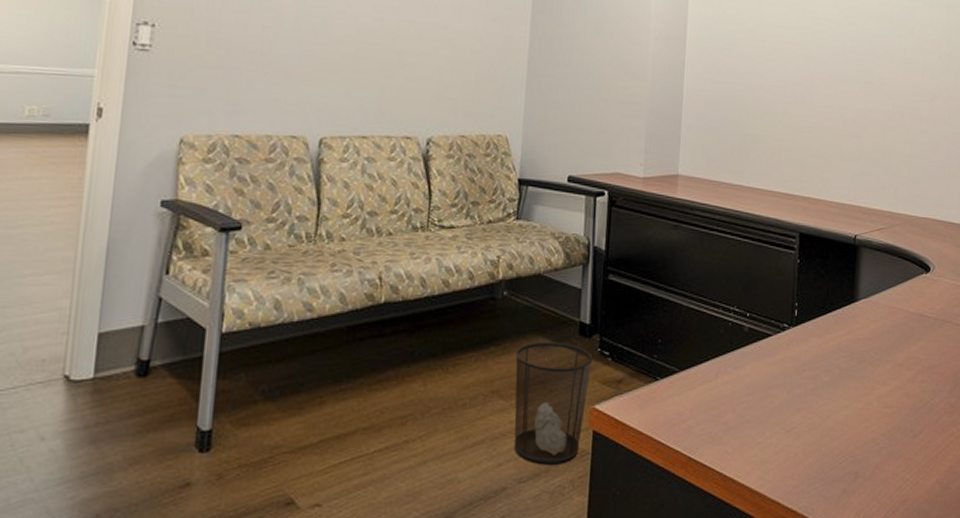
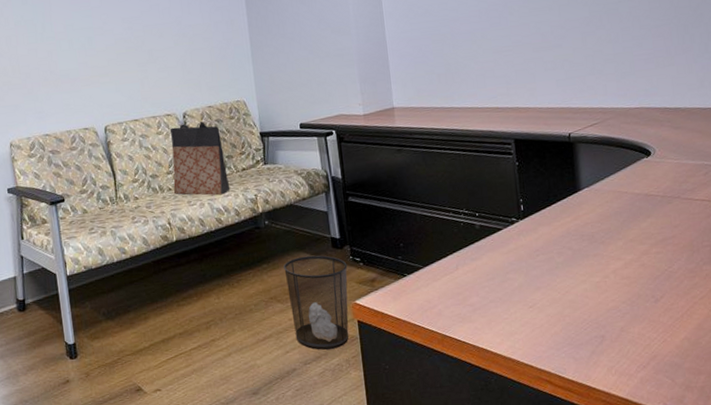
bag: none [394,152,470,251] -> present [169,122,230,196]

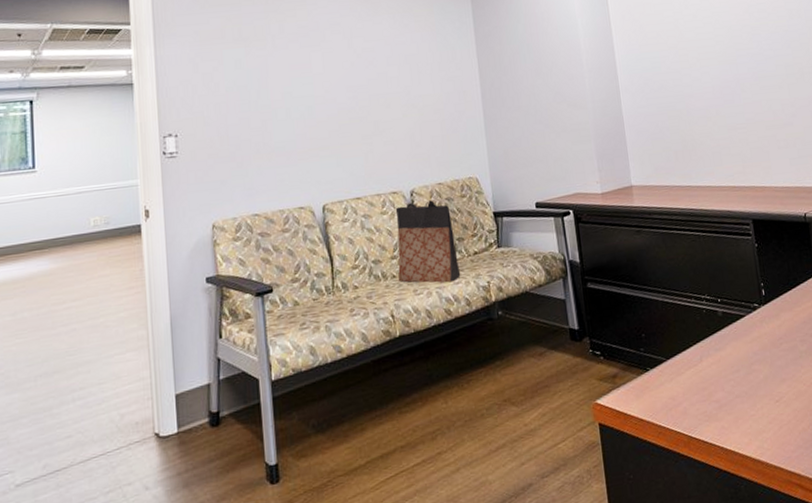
waste bin: present [283,255,349,350] -> none [518,349,590,460]

